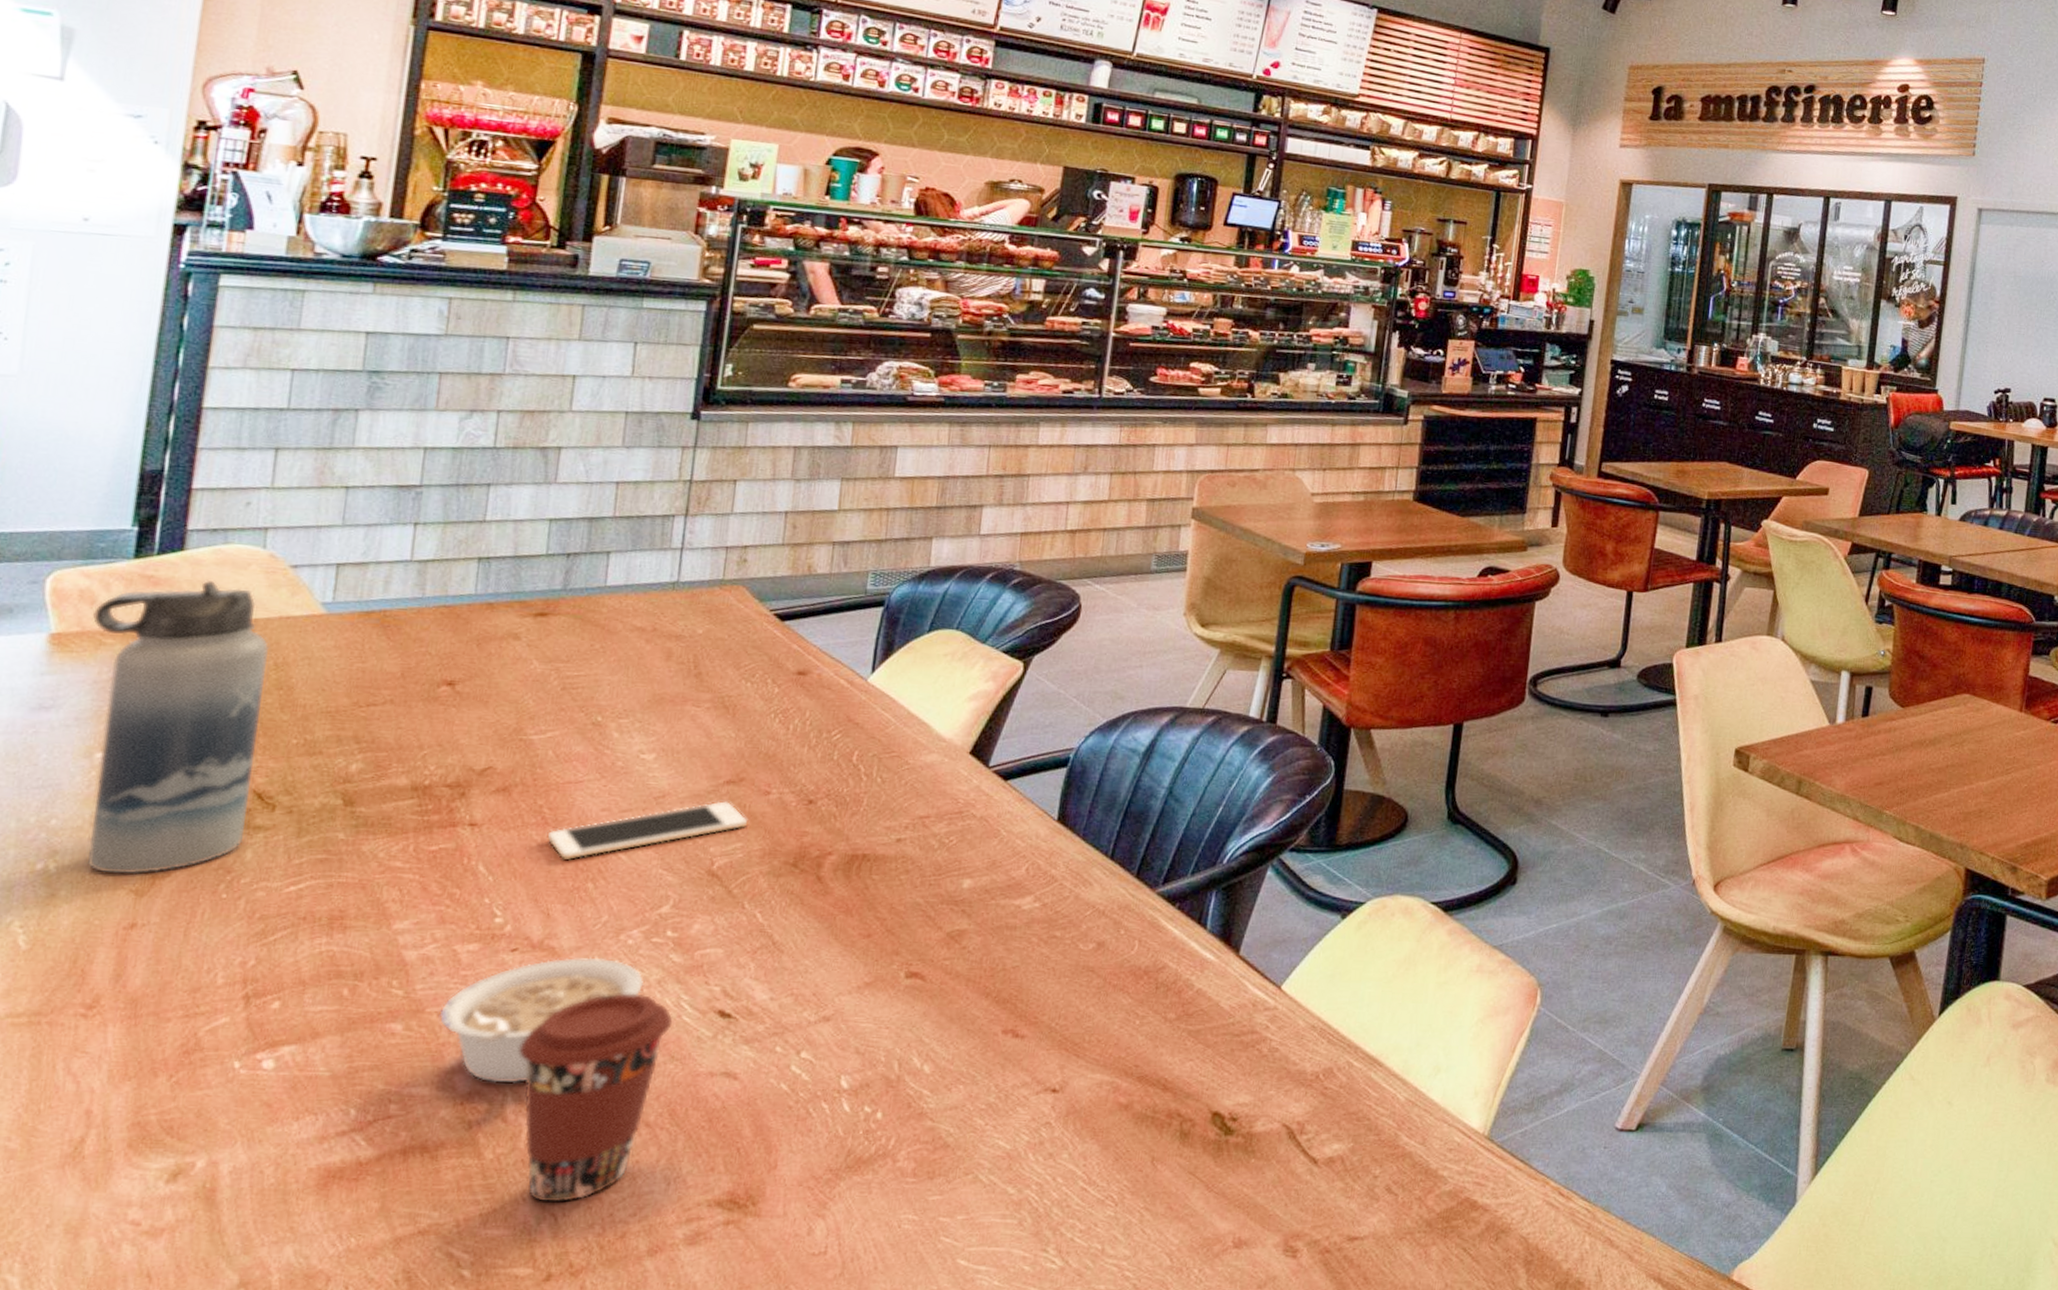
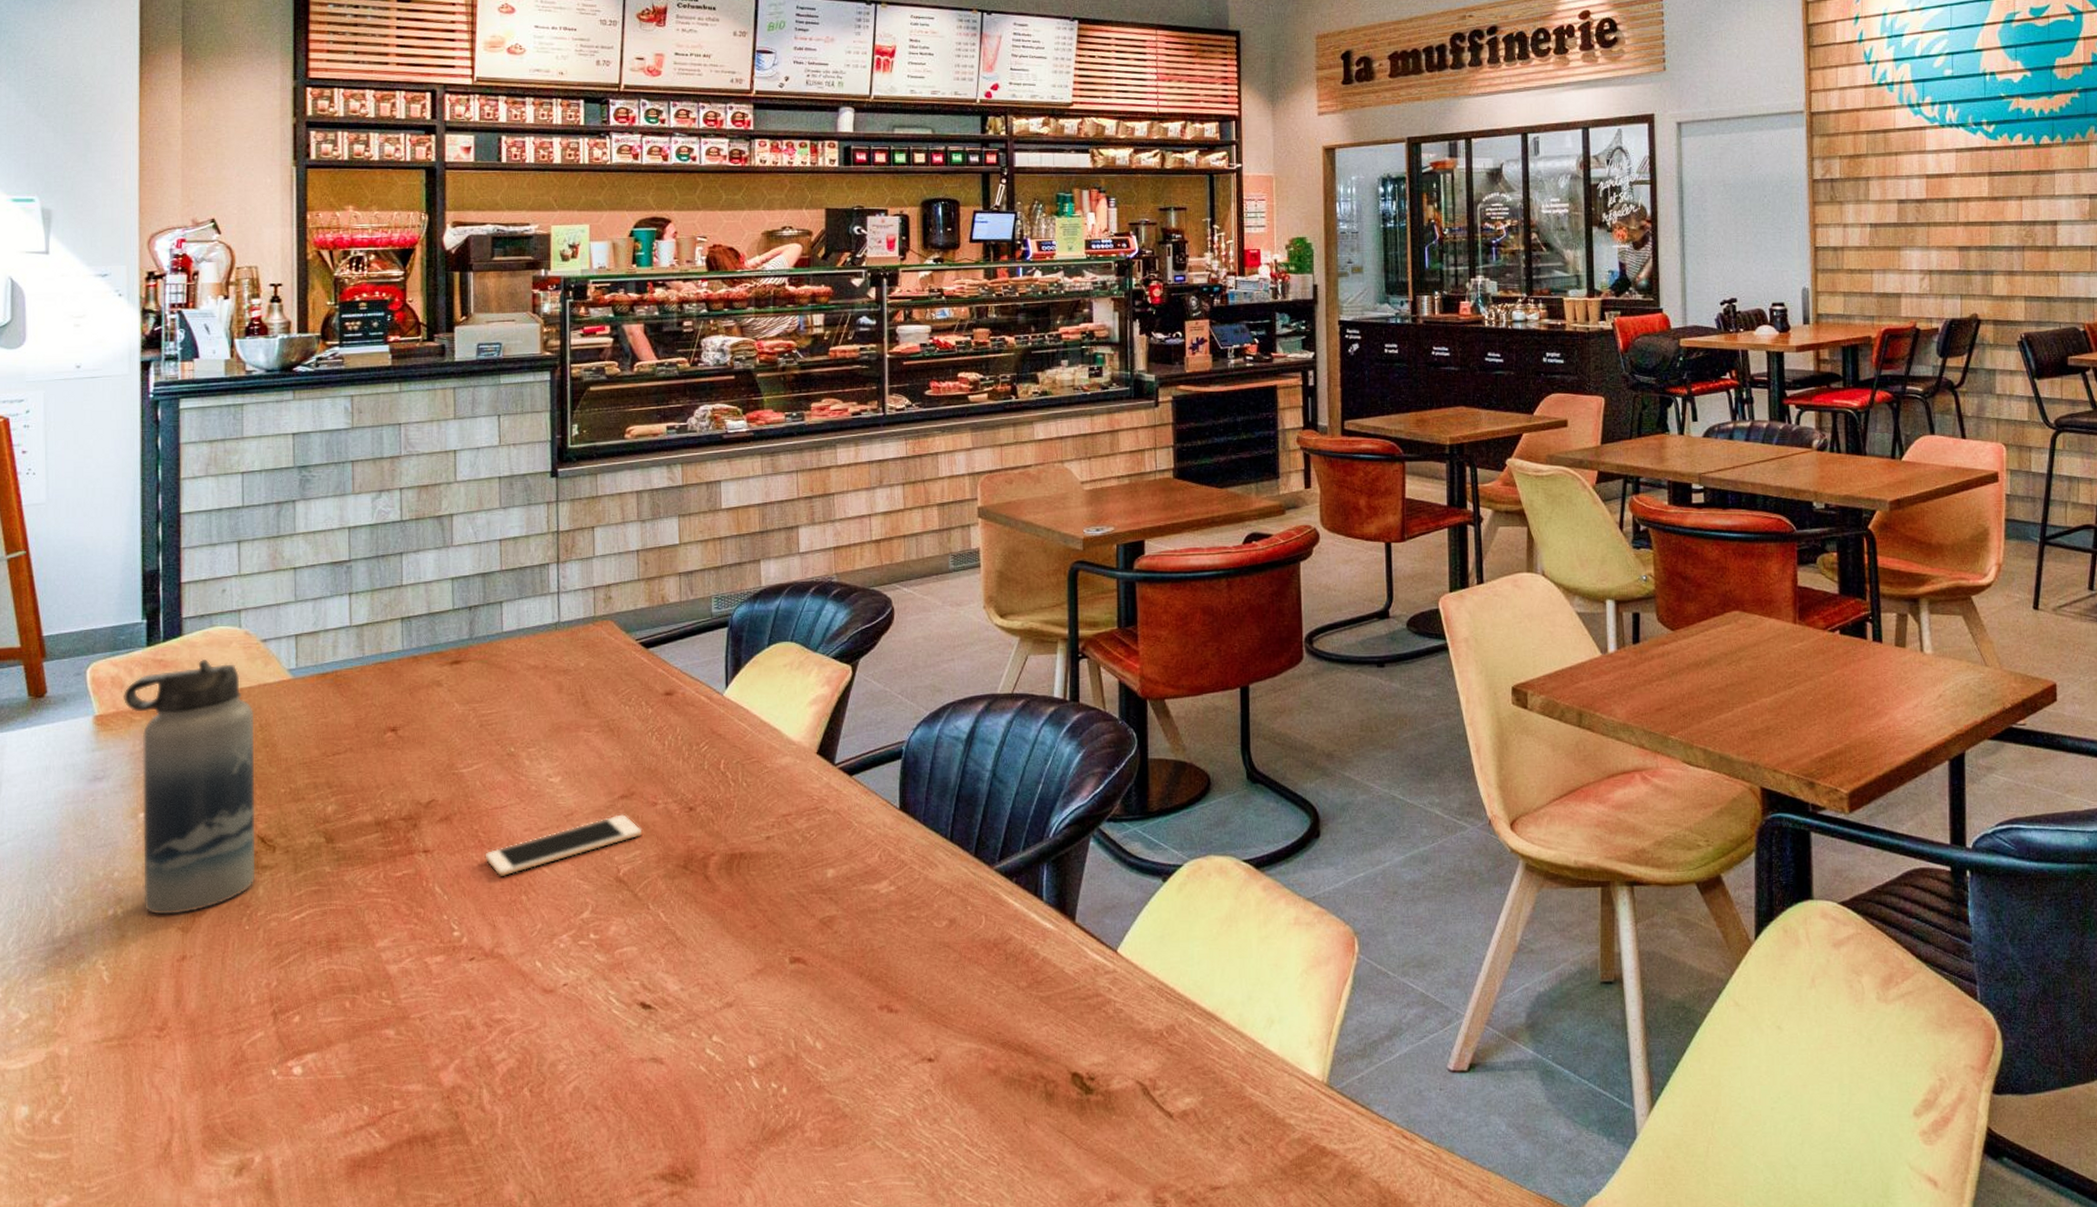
legume: present [439,957,644,1084] -> none [421,961,578,1078]
coffee cup: present [518,992,674,1203] -> none [487,990,605,1182]

